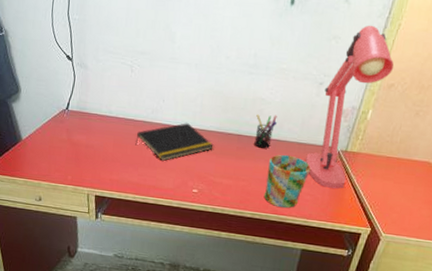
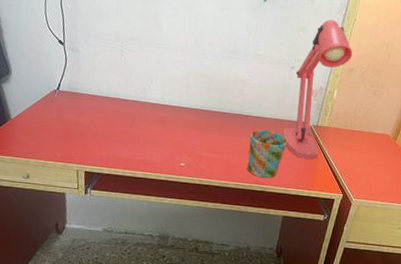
notepad: present [135,123,214,162] -> none [125,102,199,138]
pen holder: present [254,114,277,149] -> none [236,94,256,125]

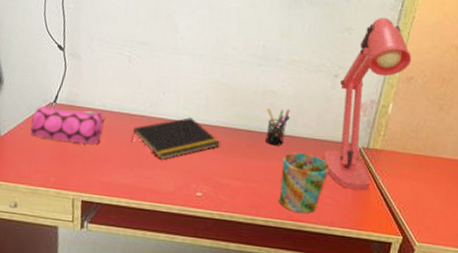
pencil case: none [37,93,103,125] -> present [30,106,106,145]
notepad: none [125,102,199,138] -> present [131,117,220,161]
pen holder: none [236,94,256,125] -> present [265,108,290,146]

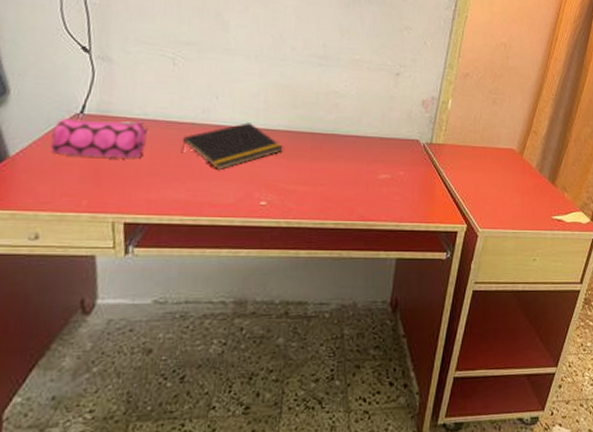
pen holder: present [265,108,290,146] -> none [331,108,354,146]
mug: present [278,152,330,214] -> none [347,151,396,213]
desk lamp: present [323,17,412,191] -> none [390,16,467,185]

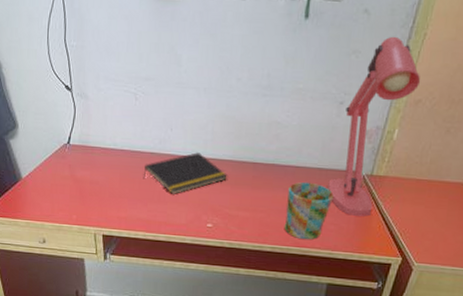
pencil case: present [50,119,149,158] -> none [49,148,118,182]
mug: none [347,151,396,213] -> present [284,181,334,240]
desk lamp: none [390,16,467,185] -> present [327,36,421,217]

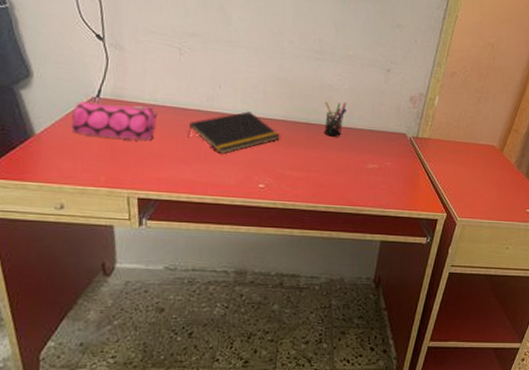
pencil case: none [49,148,118,182] -> present [71,101,158,141]
pen holder: none [271,139,295,176] -> present [324,101,347,137]
mug: present [284,181,334,240] -> none [338,142,384,199]
desk lamp: present [327,36,421,217] -> none [378,15,455,176]

